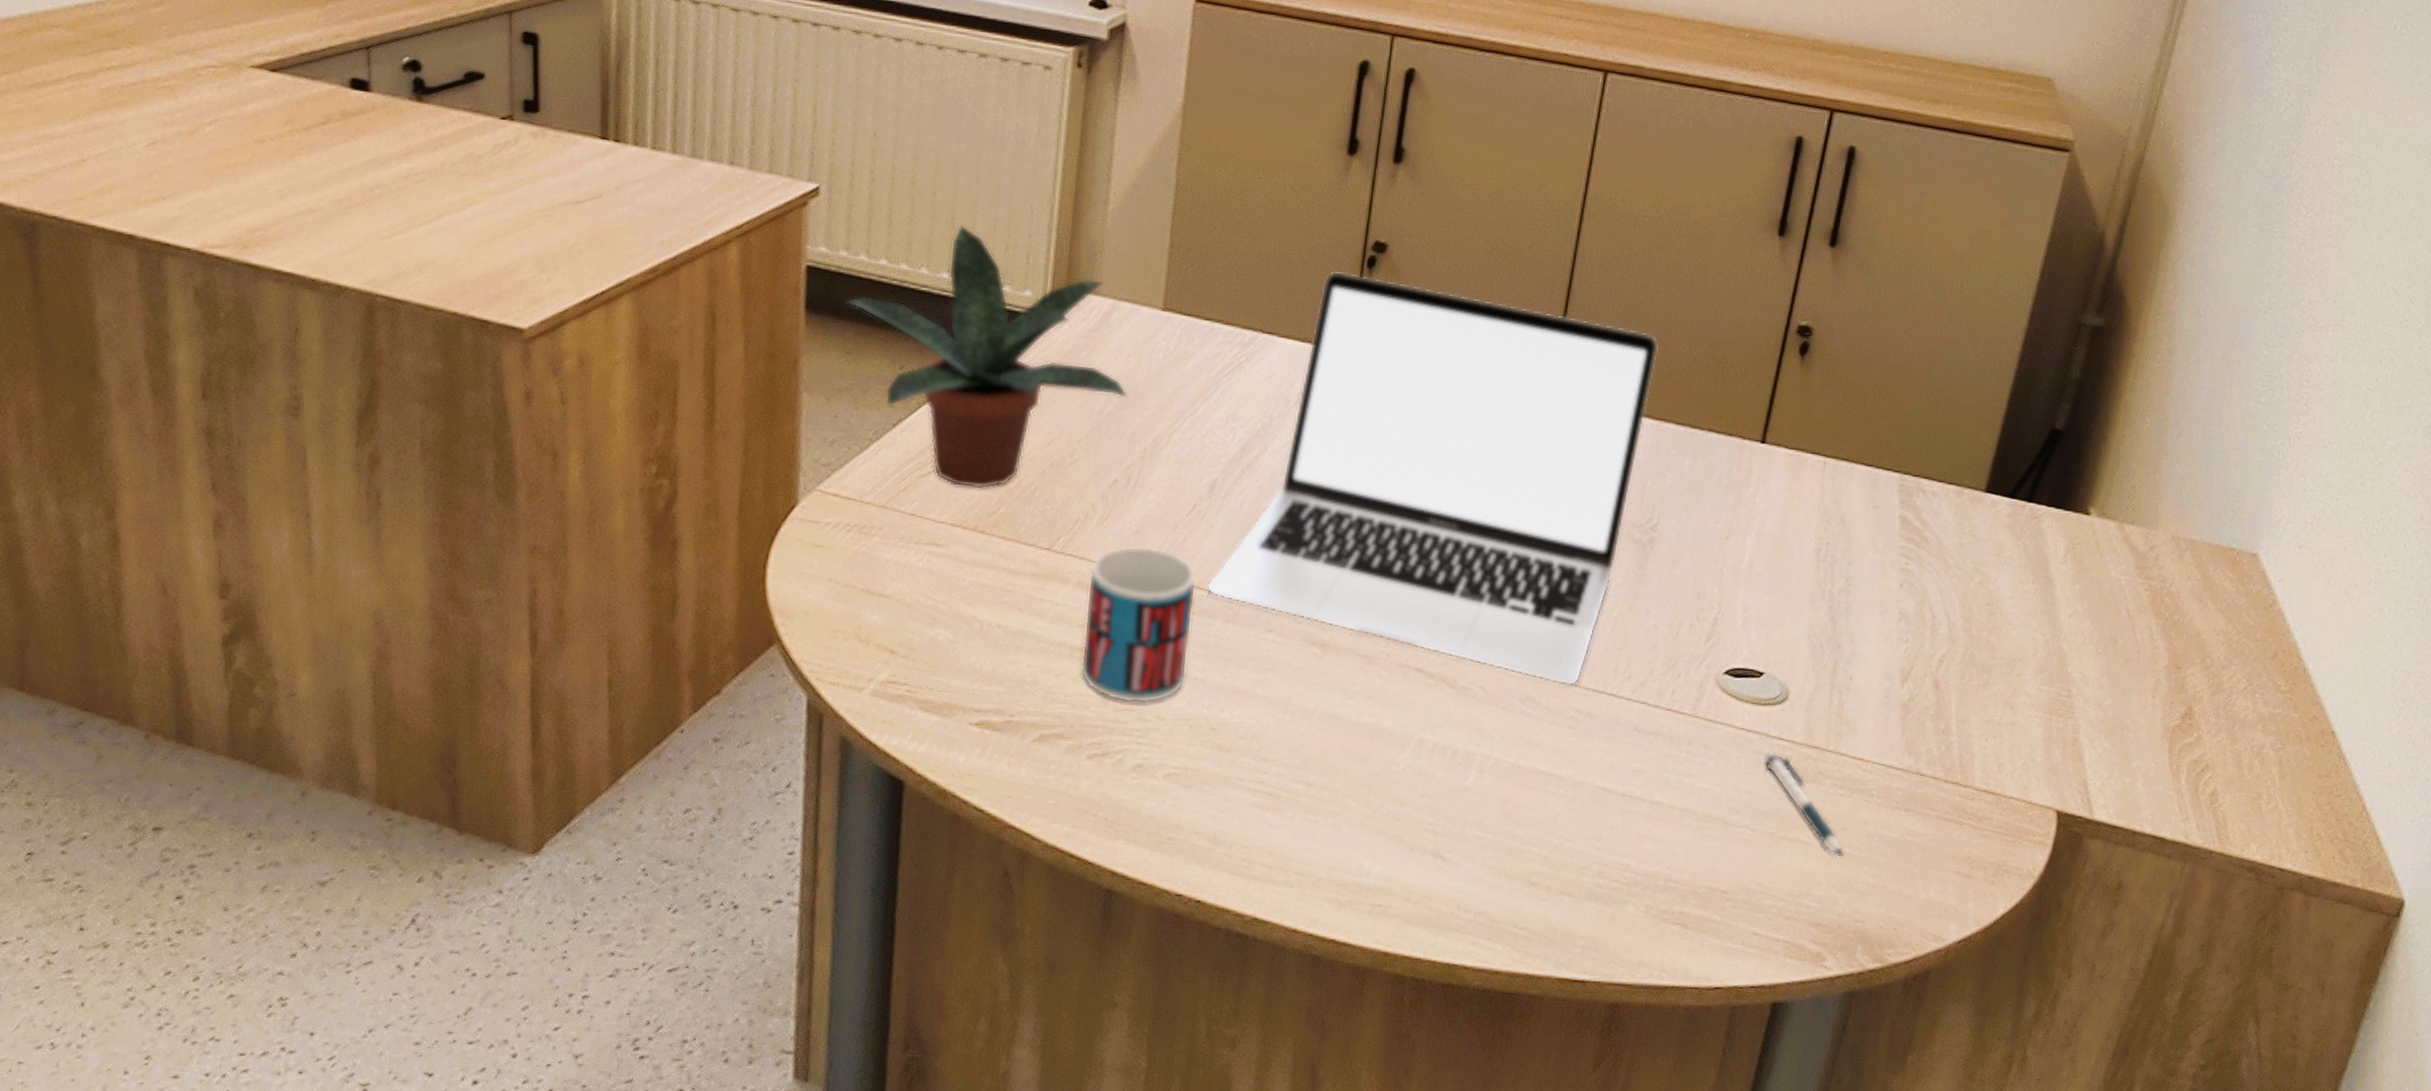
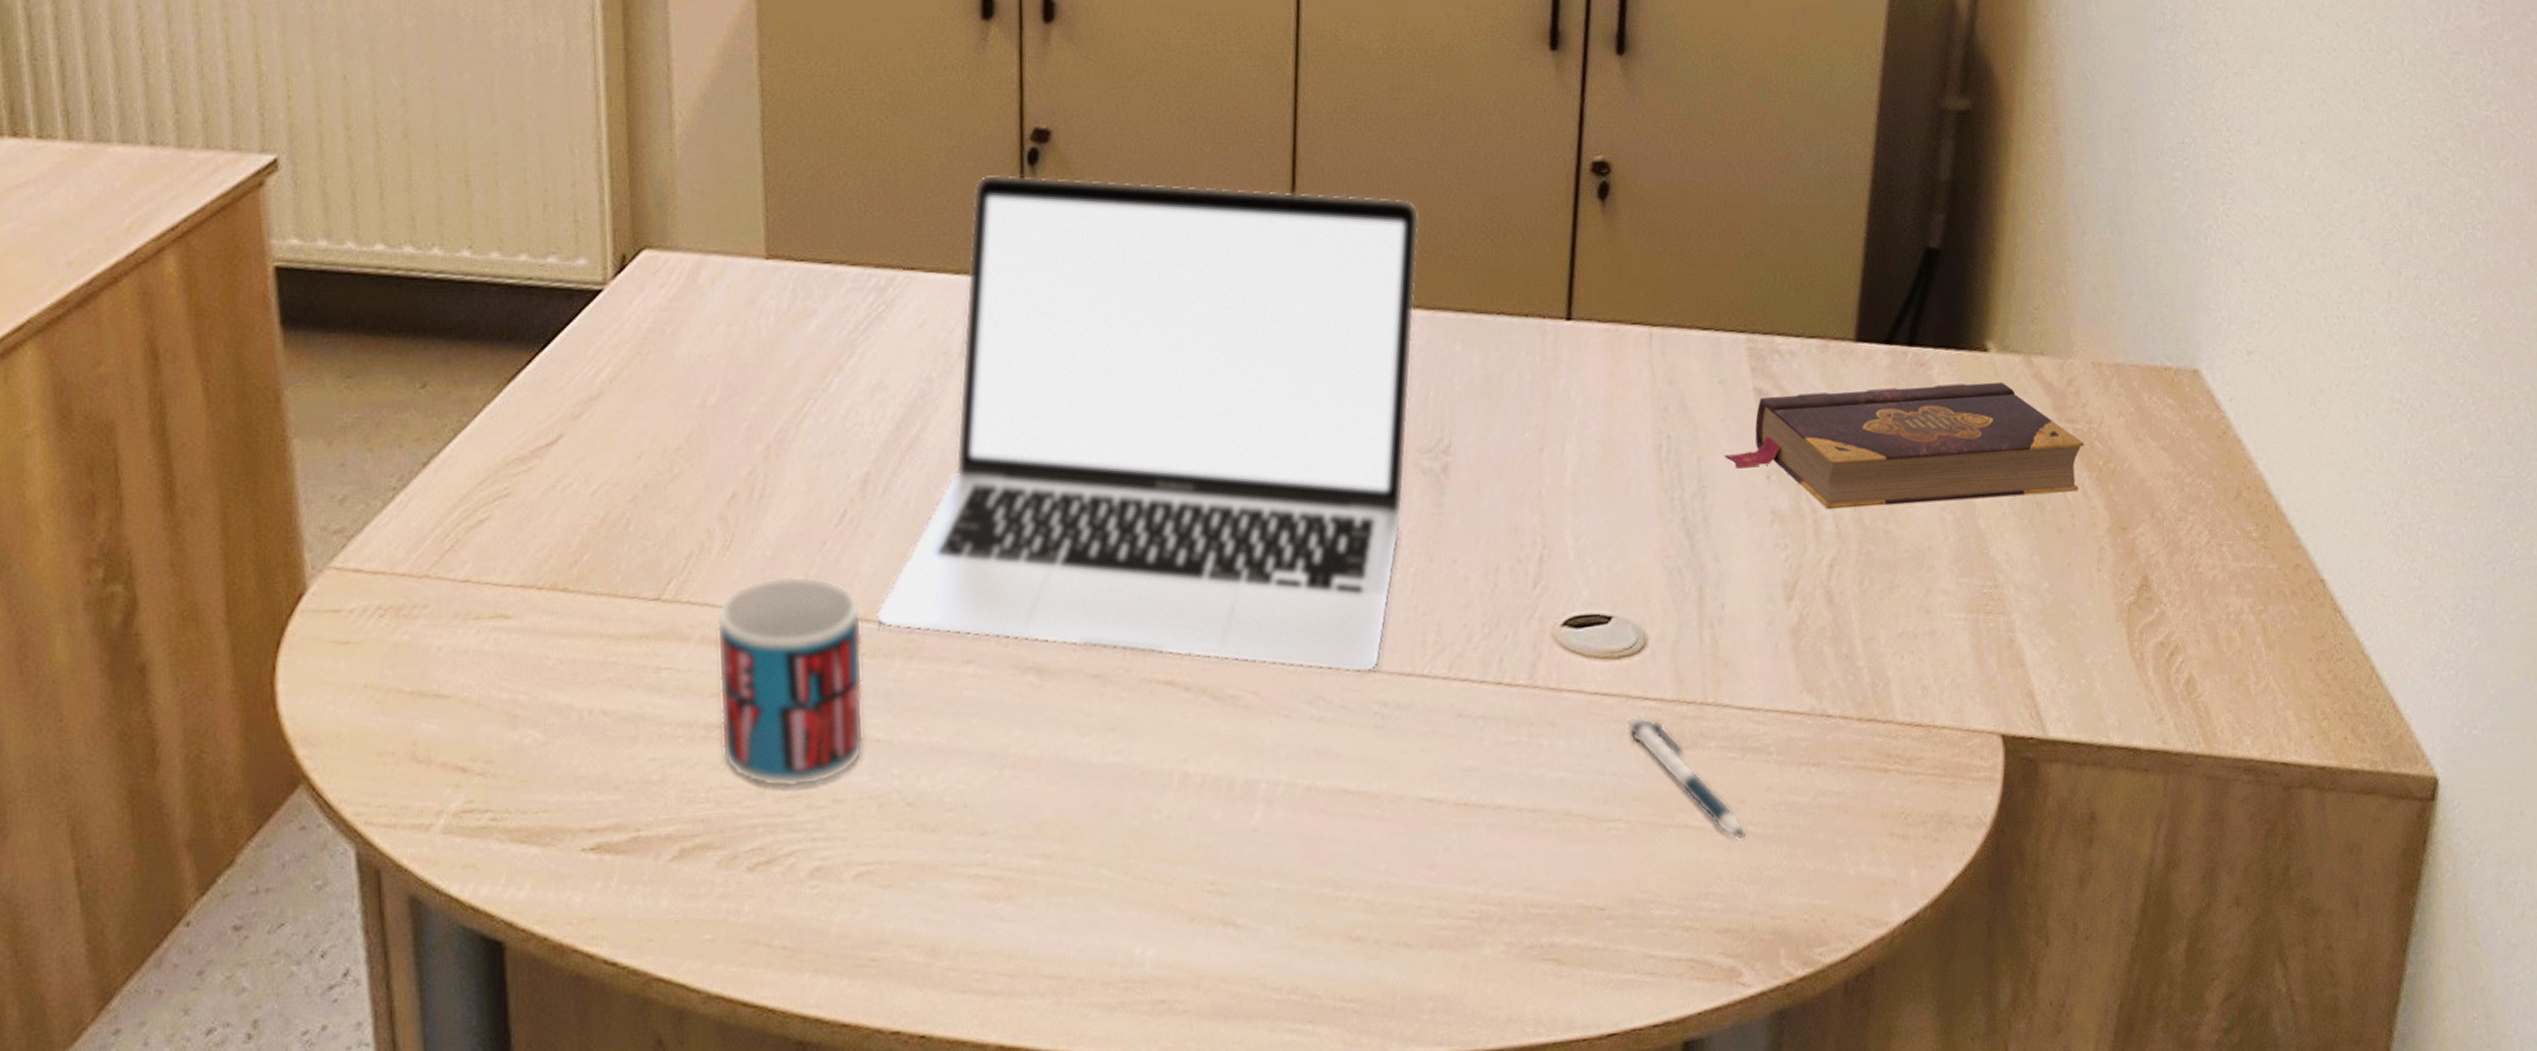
potted plant: present [845,225,1127,489] -> none [334,183,734,535]
book: none [1868,524,2156,633] -> present [1723,381,2084,510]

